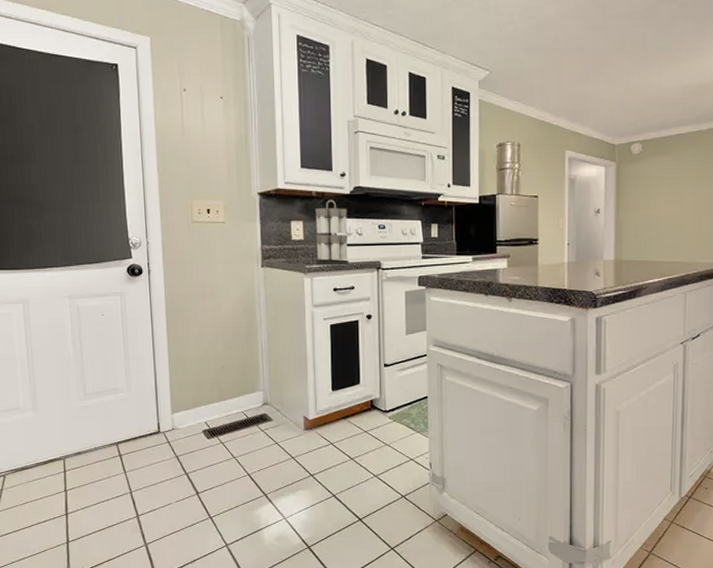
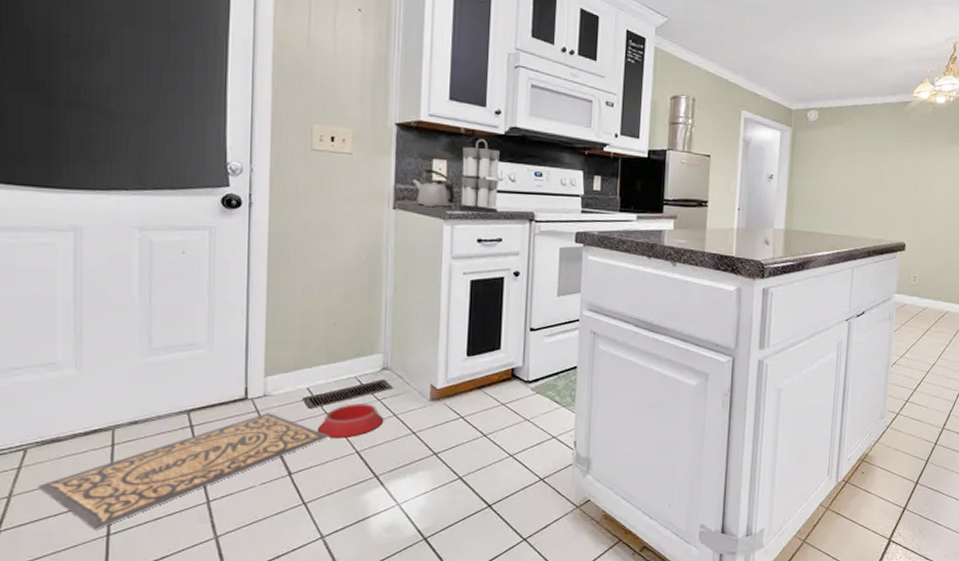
doormat: none [15,443,225,538] -> present [37,413,328,530]
pet bowl: none [215,434,268,464] -> present [317,404,384,439]
kettle: none [275,229,312,264] -> present [412,168,455,208]

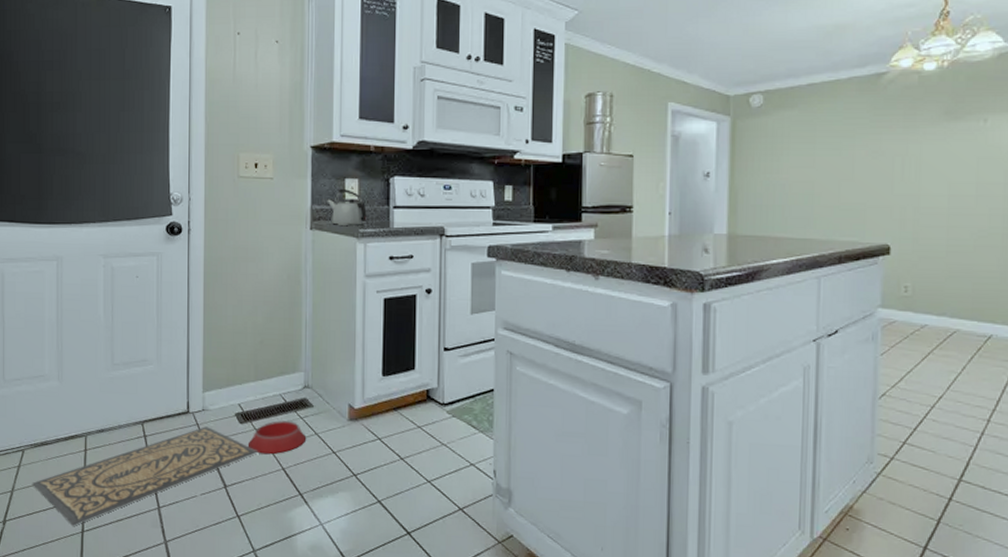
spice rack: present [459,138,500,214] -> none [371,155,409,230]

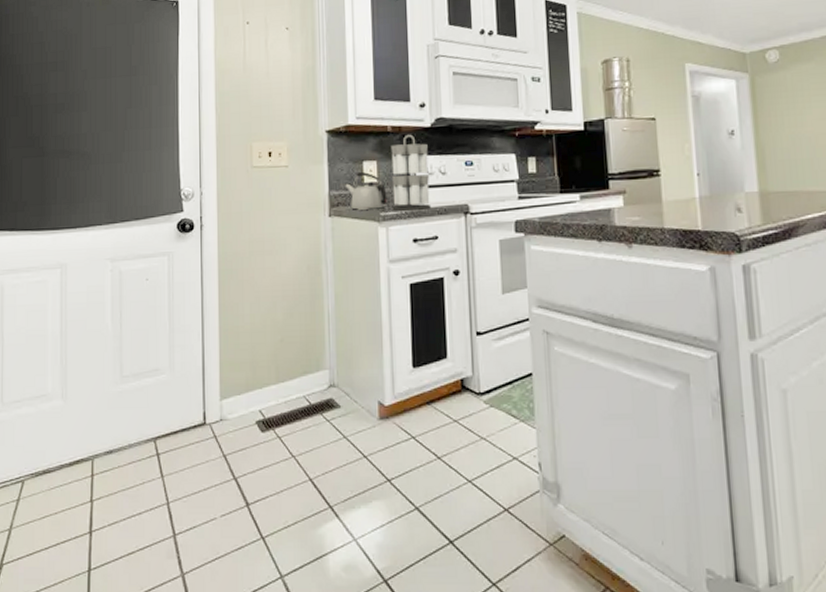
doormat: present [31,426,258,526] -> none [32,438,282,564]
pet bowl: present [247,420,307,455] -> none [270,425,335,465]
spice rack: none [371,155,409,230] -> present [391,134,432,212]

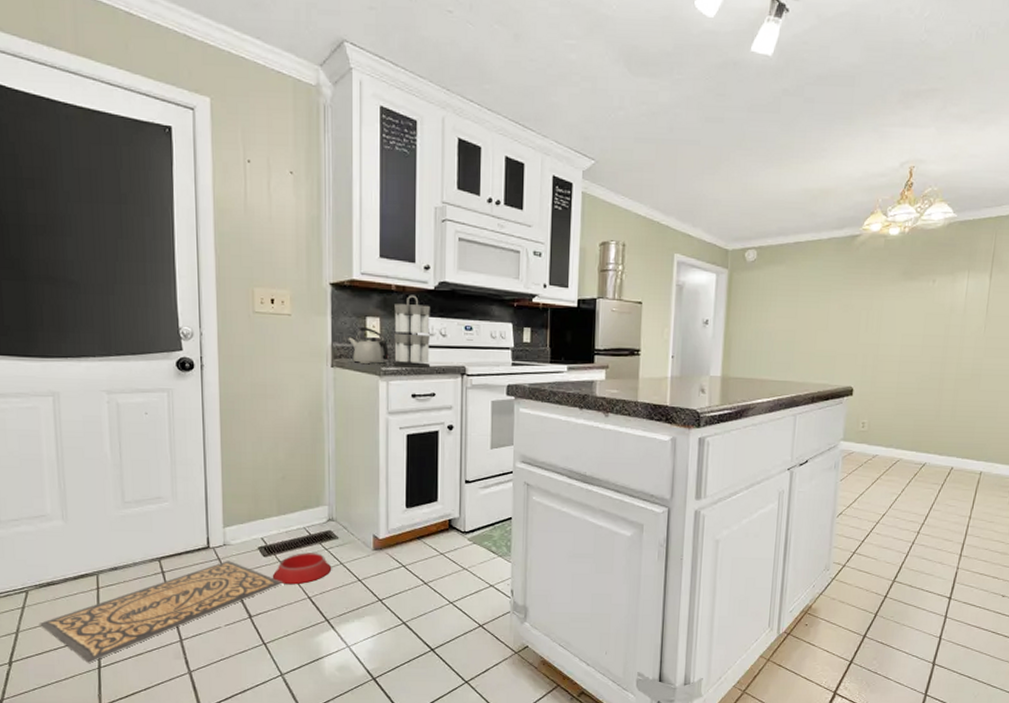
doormat: none [32,438,282,564] -> present [39,561,282,663]
pet bowl: none [270,425,335,465] -> present [272,552,332,585]

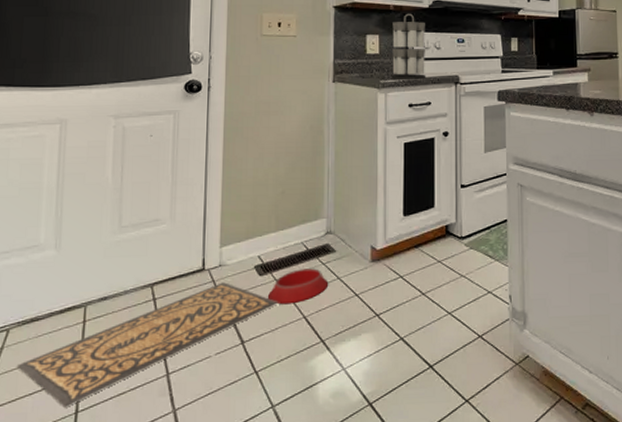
kettle: present [348,326,389,365] -> none [349,43,387,79]

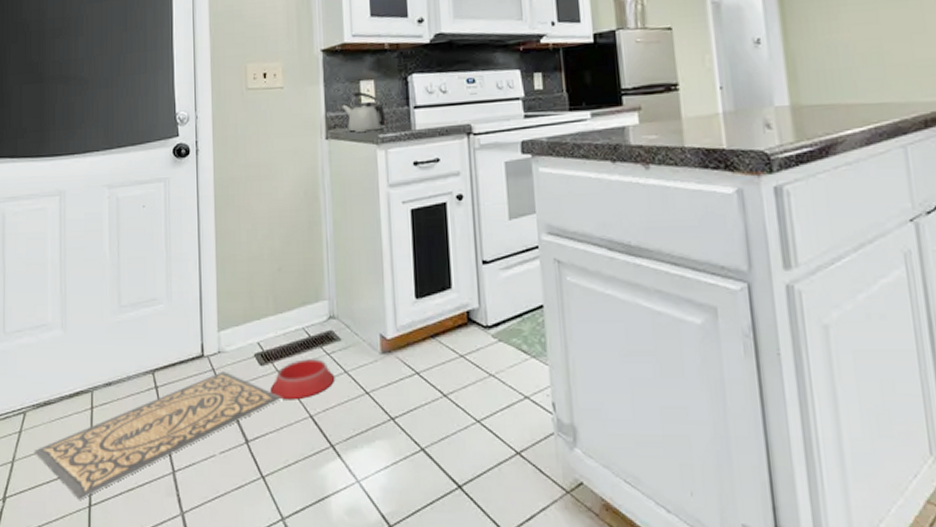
kettle: none [349,43,387,79] -> present [342,91,386,133]
spice rack: present [391,13,426,80] -> none [389,51,432,134]

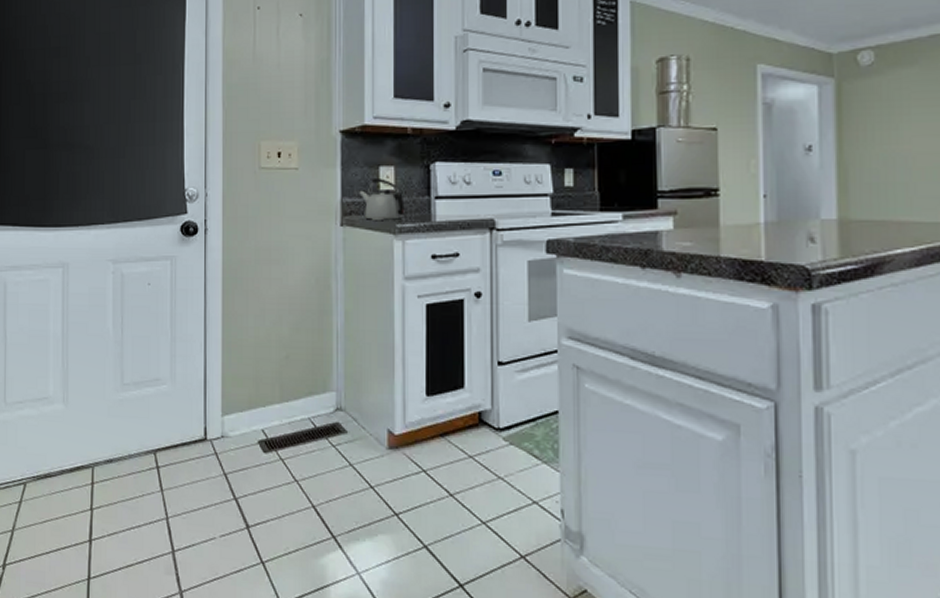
doormat: present [34,371,281,500] -> none [34,456,284,572]
pet bowl: present [269,359,335,400] -> none [272,449,340,490]

